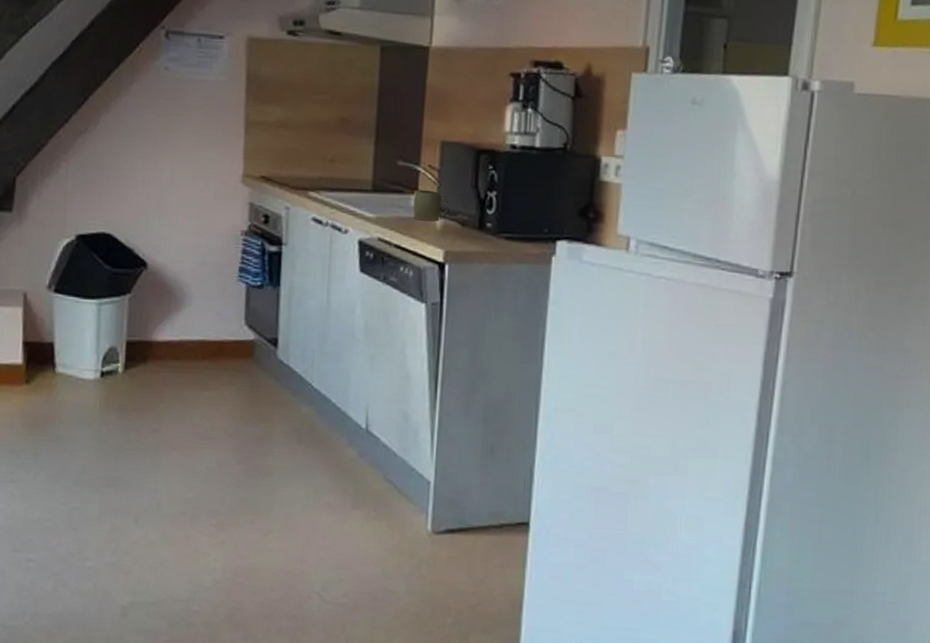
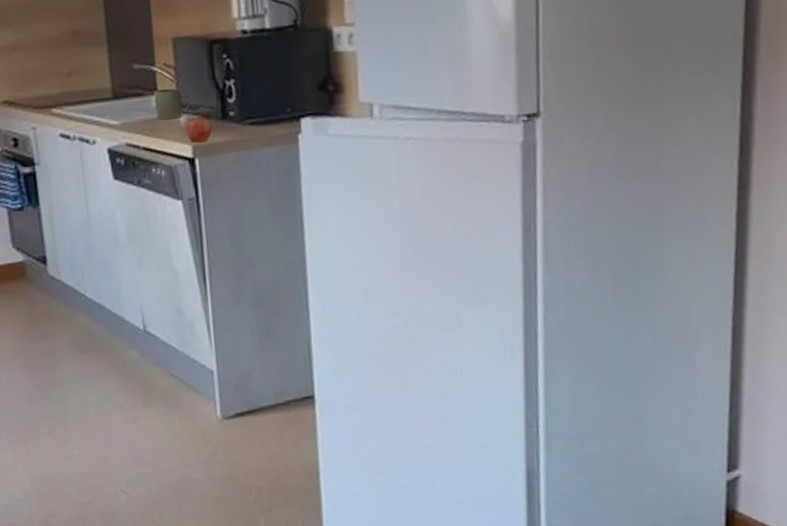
fruit: none [440,220,467,249] -> present [185,114,212,143]

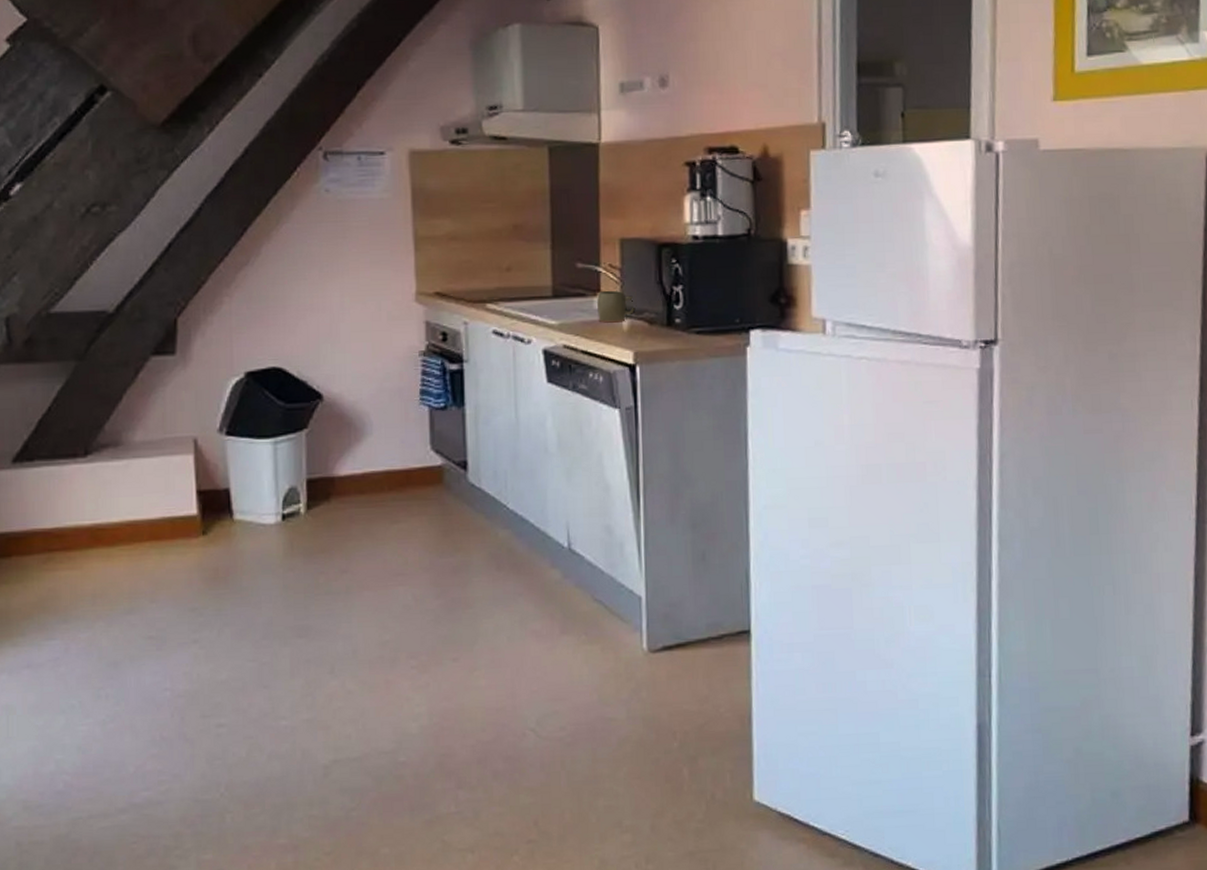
fruit: present [185,114,212,143] -> none [628,319,656,349]

